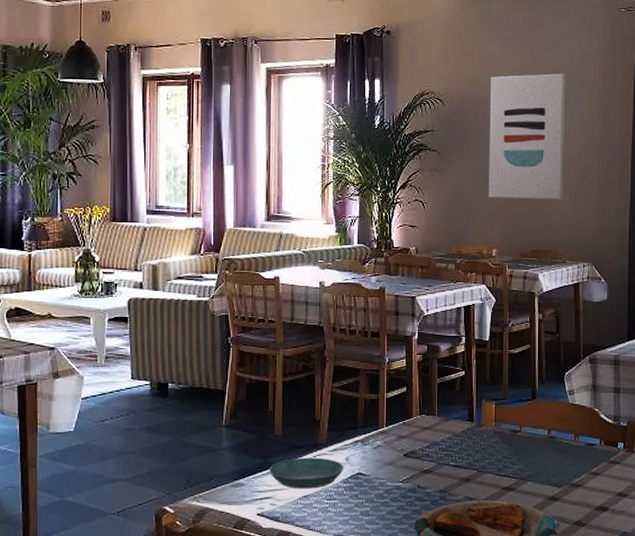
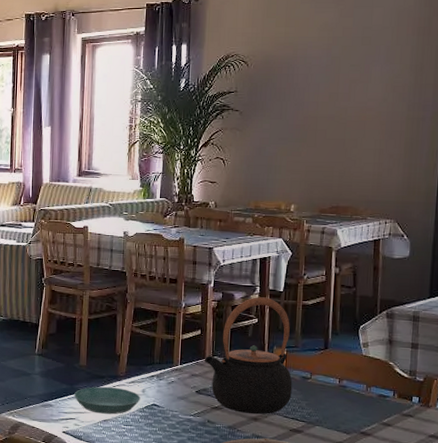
teapot: none [411,348,503,475] -> present [204,297,293,415]
wall art: present [489,74,566,200] -> none [289,32,377,158]

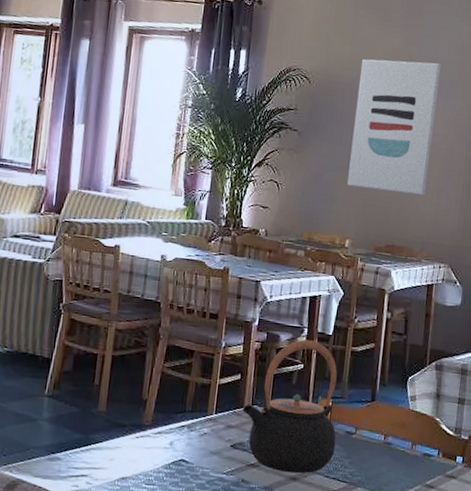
saucer: present [74,386,141,415] -> none [88,437,167,471]
wall art: none [289,32,377,158] -> present [347,59,441,196]

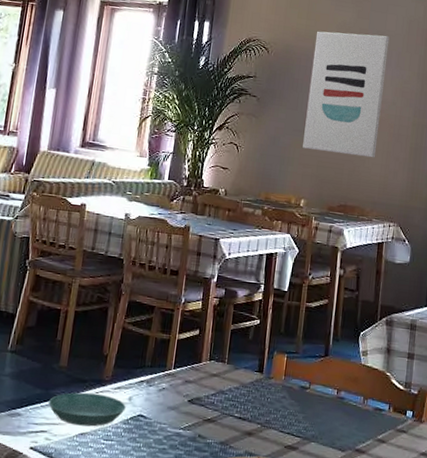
saucer: none [88,437,167,471] -> present [48,392,126,427]
teapot: present [242,339,338,474] -> none [200,295,292,429]

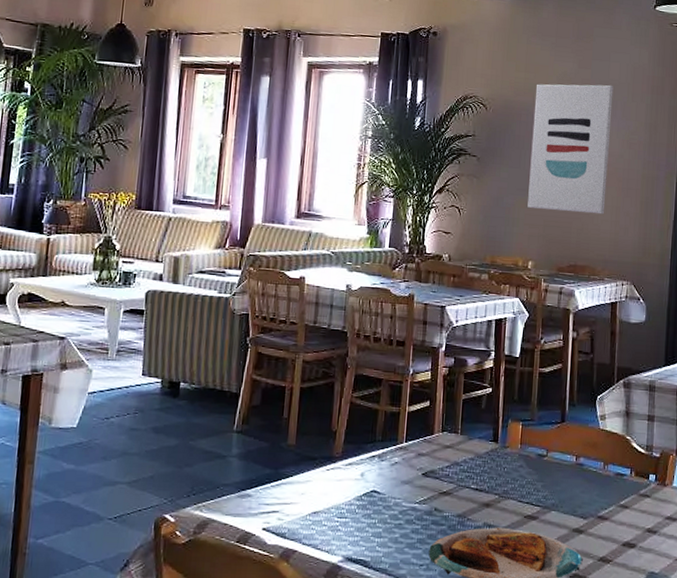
saucer: present [48,392,126,427] -> none [279,470,359,505]

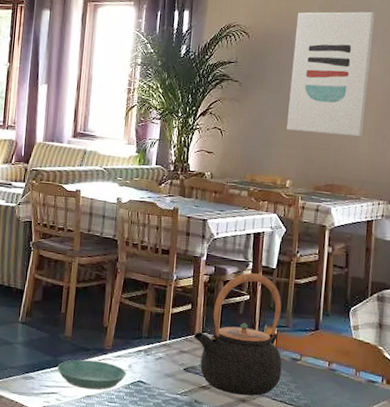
saucer: none [279,470,359,505] -> present [57,359,127,390]
teapot: none [432,363,528,500] -> present [193,273,282,396]

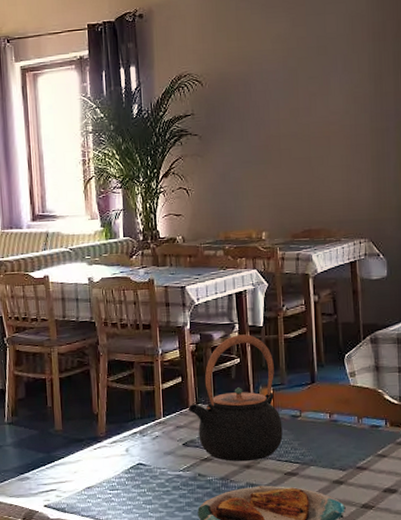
saucer: present [57,359,127,390] -> none [52,450,125,481]
wall art: present [287,12,375,137] -> none [251,40,335,179]

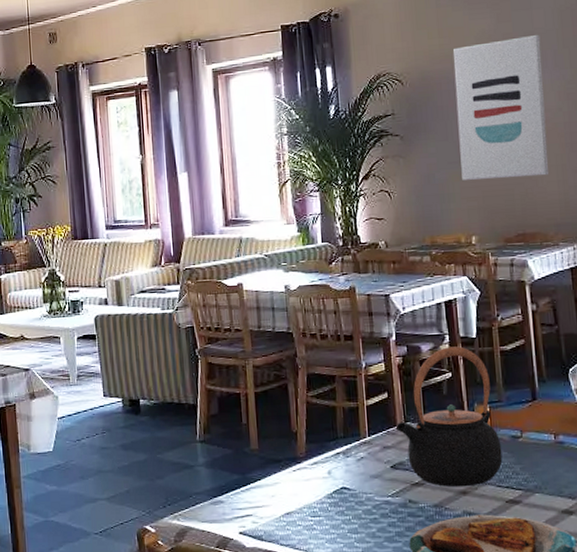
wall art: none [251,40,335,179] -> present [454,35,549,181]

